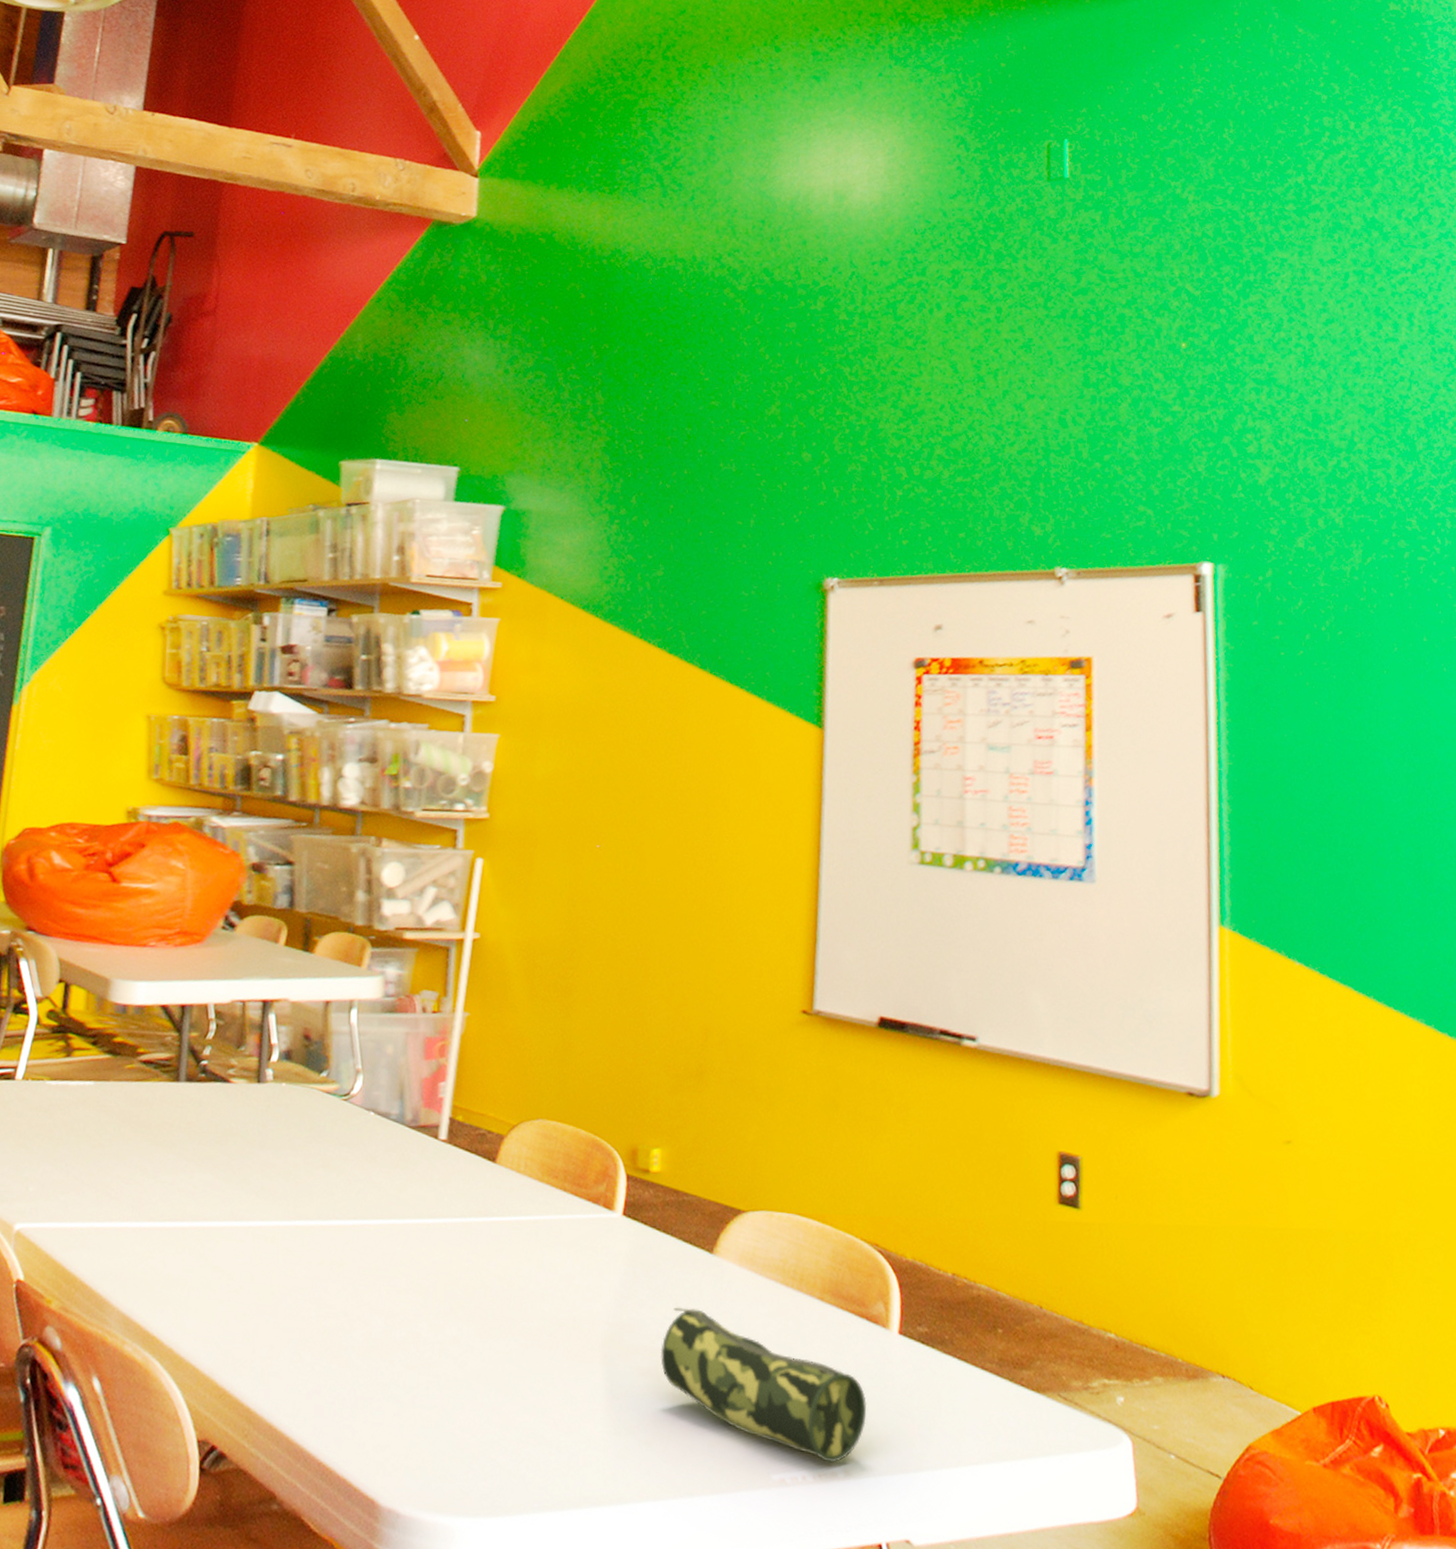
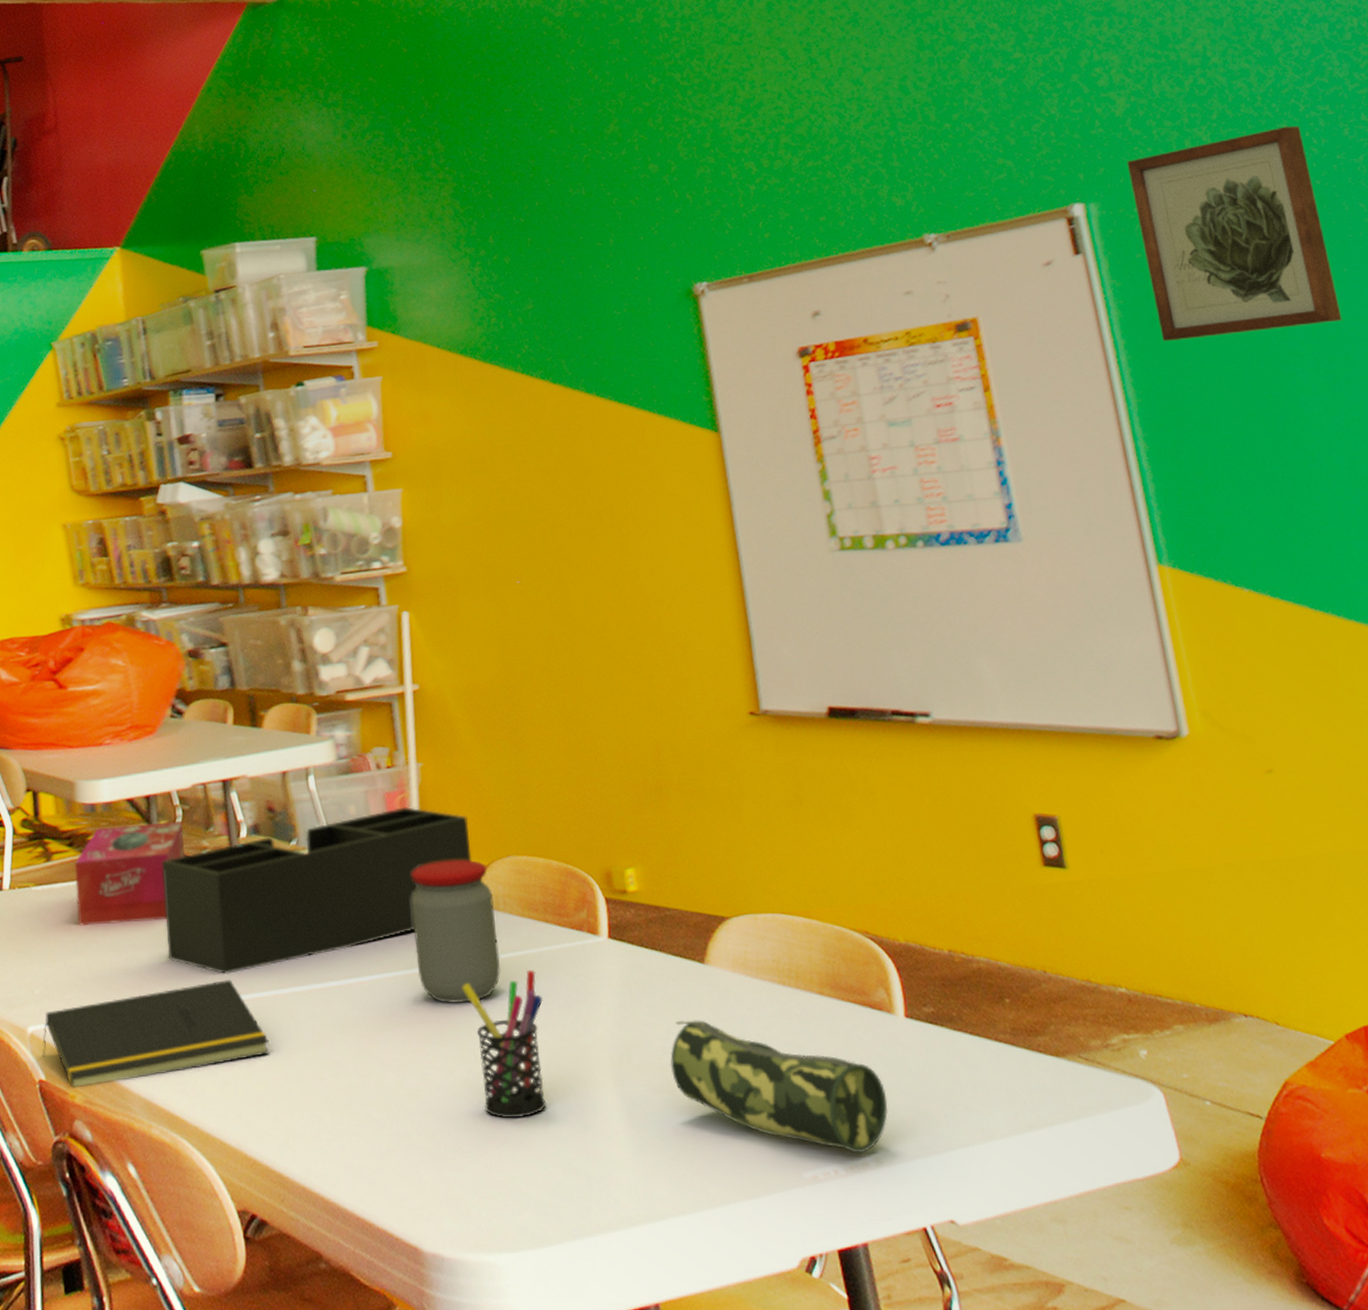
notepad: none [25,1203,262,1292] -> present [42,979,270,1087]
tissue box: none [87,1030,215,1134] -> present [74,821,184,926]
desk organizer: none [174,1053,505,1199] -> present [162,806,472,975]
jar: none [425,1114,516,1260] -> present [411,859,500,1003]
pen holder: none [467,1236,546,1383] -> present [462,970,547,1118]
wall art: none [1260,521,1434,718] -> present [1126,125,1343,341]

